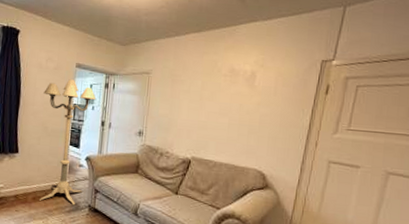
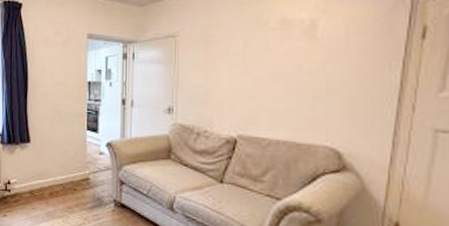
floor lamp: present [40,79,96,205] -> none [53,53,113,201]

